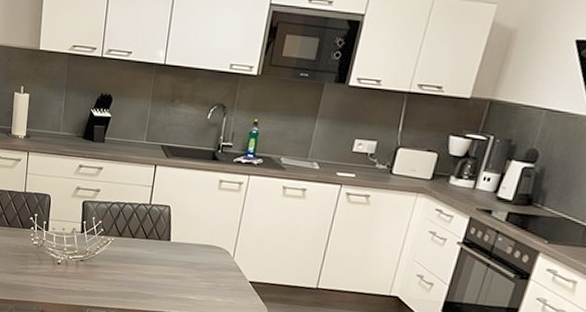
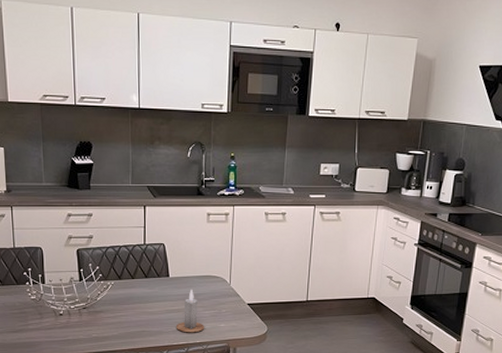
candle: none [169,257,200,303] -> present [175,290,205,333]

